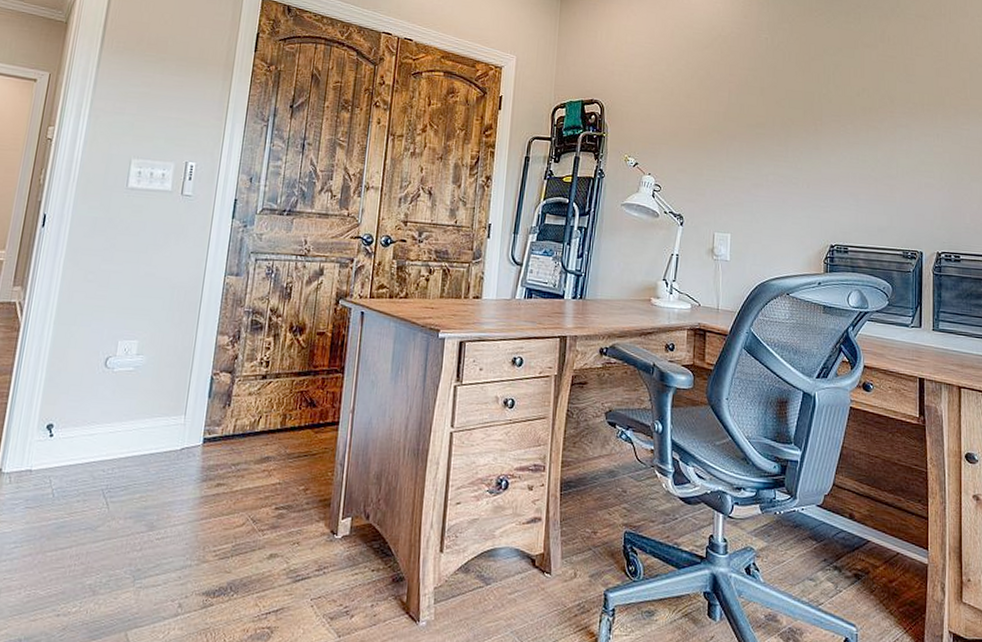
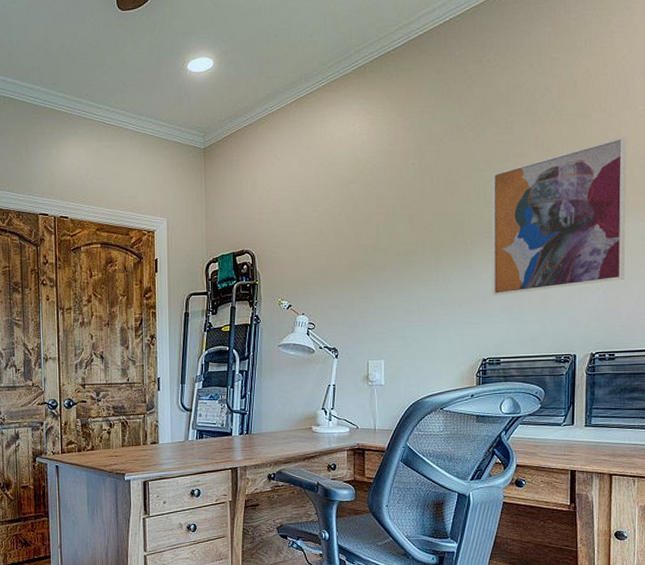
wall art: none [840,42,968,182] -> present [491,136,627,296]

